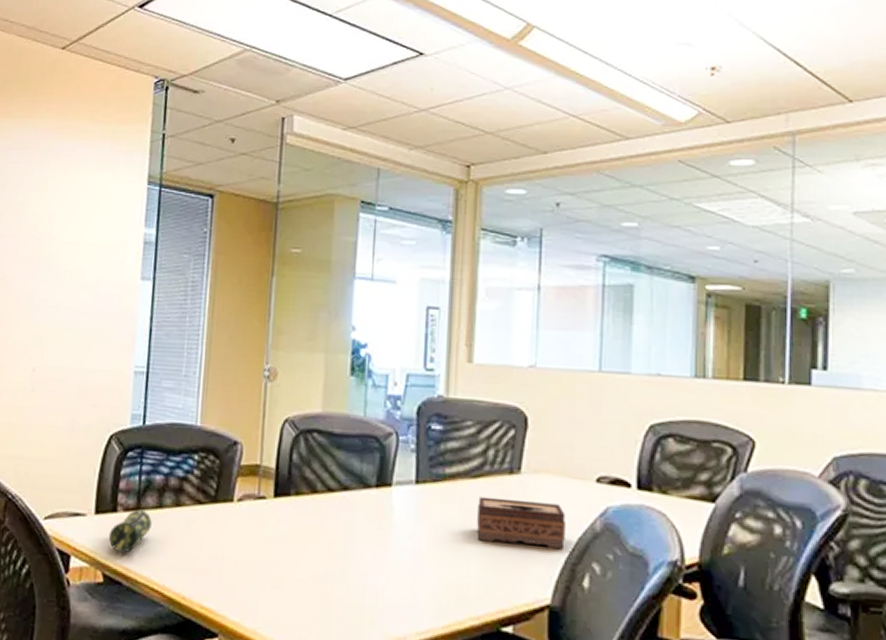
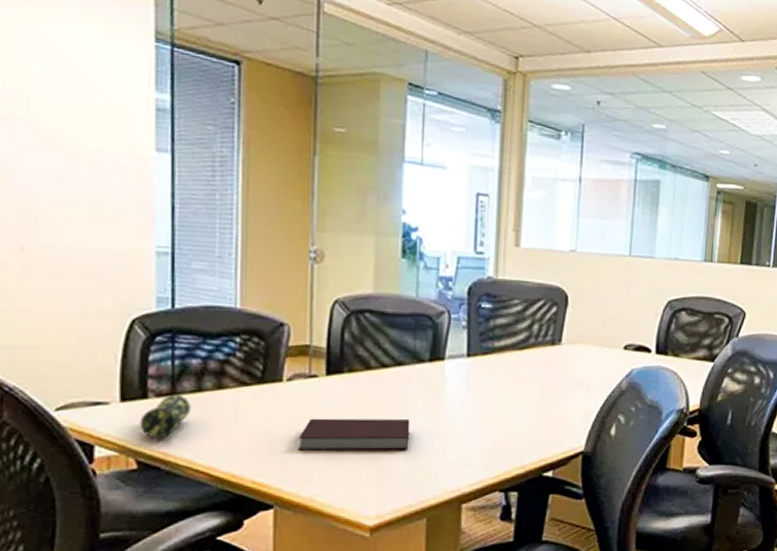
notebook: none [244,542,355,586] -> present [298,418,410,451]
tissue box: present [477,496,566,549] -> none [522,365,598,405]

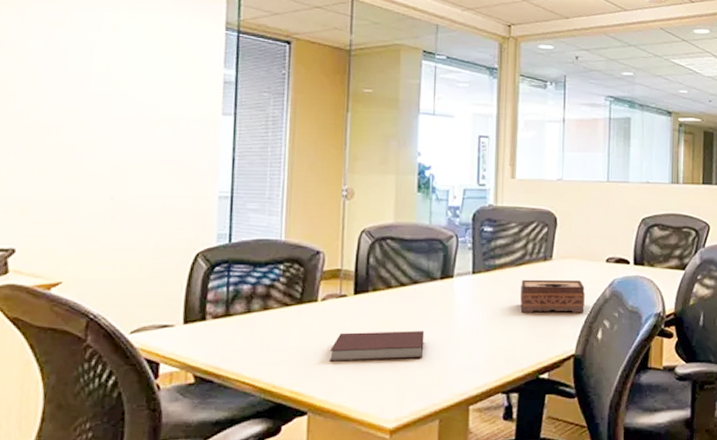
pencil case: present [139,394,191,439] -> none [198,316,241,355]
tissue box: none [522,365,598,405] -> present [520,279,585,313]

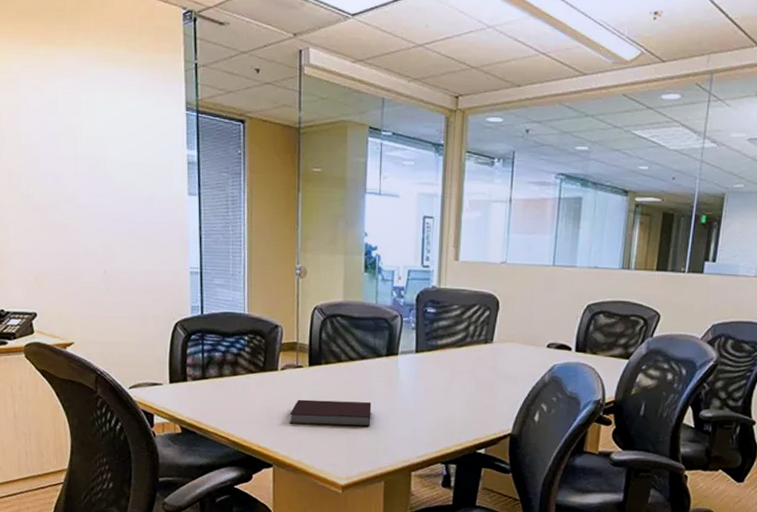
tissue box: present [520,279,585,313] -> none [460,360,524,395]

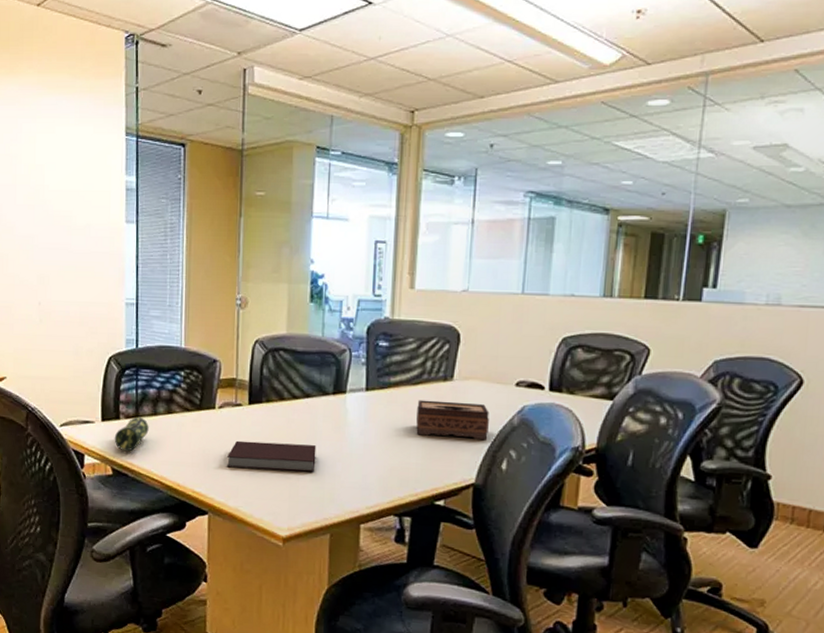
pencil case: none [182,378,215,411] -> present [114,416,149,452]
tissue box: none [460,360,524,395] -> present [416,400,489,439]

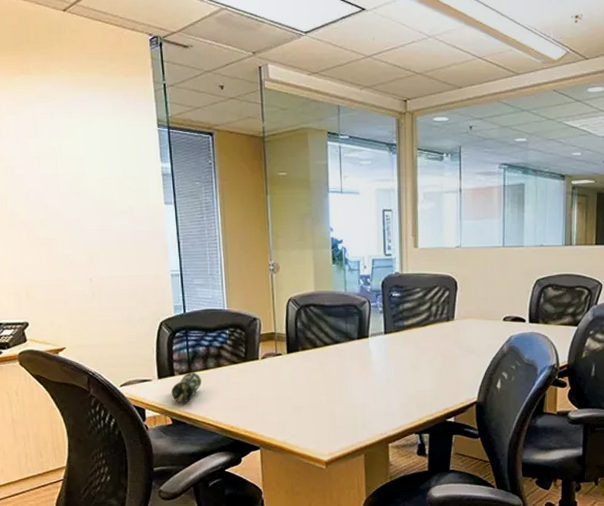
notebook: present [227,440,316,472] -> none [273,383,348,408]
tissue box: present [416,400,489,439] -> none [427,337,485,367]

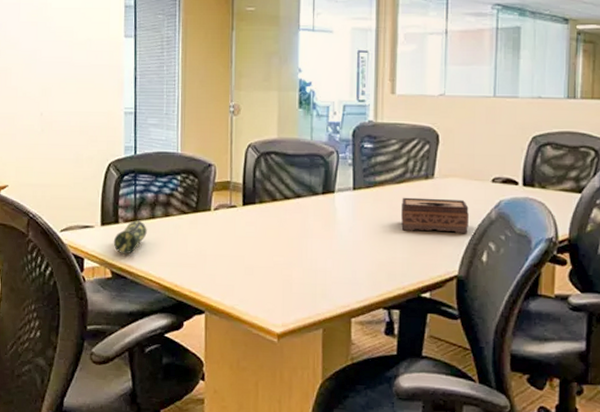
tissue box: none [427,337,485,367] -> present [401,197,469,233]

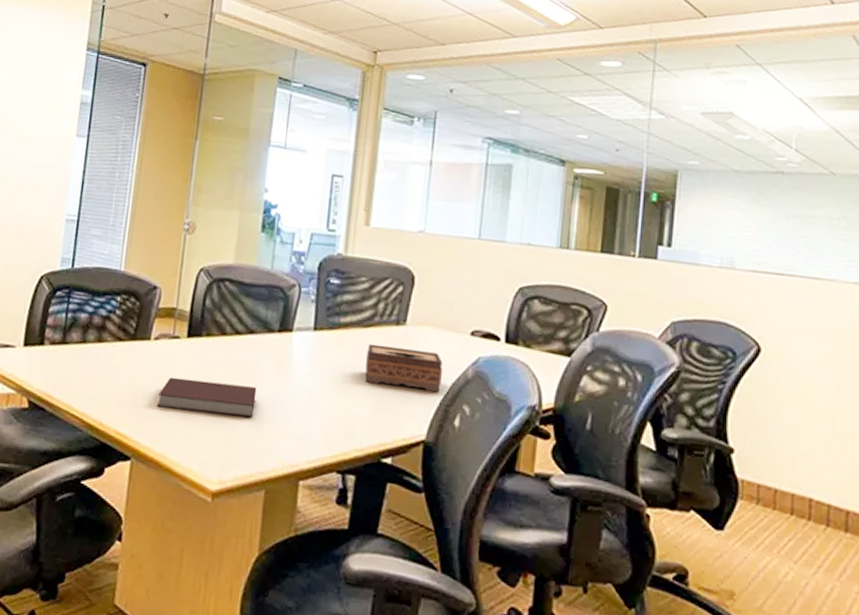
pencil case: present [113,220,147,255] -> none [34,343,76,382]
notebook: none [223,241,308,269] -> present [157,377,257,418]

